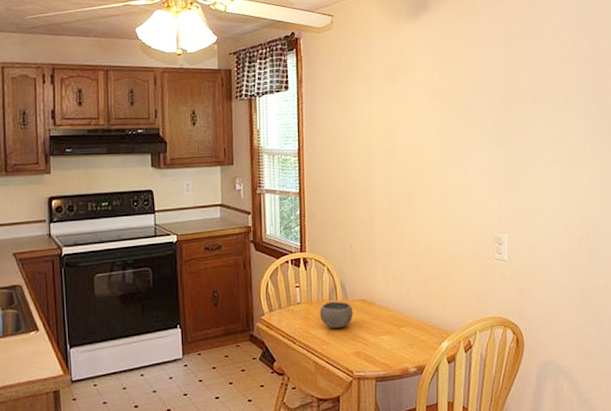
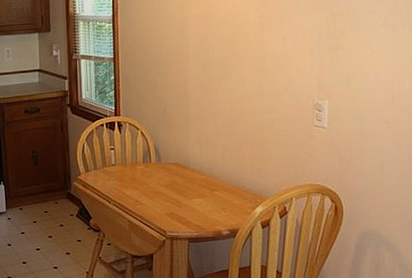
bowl: present [319,301,354,329] -> none [133,164,167,190]

